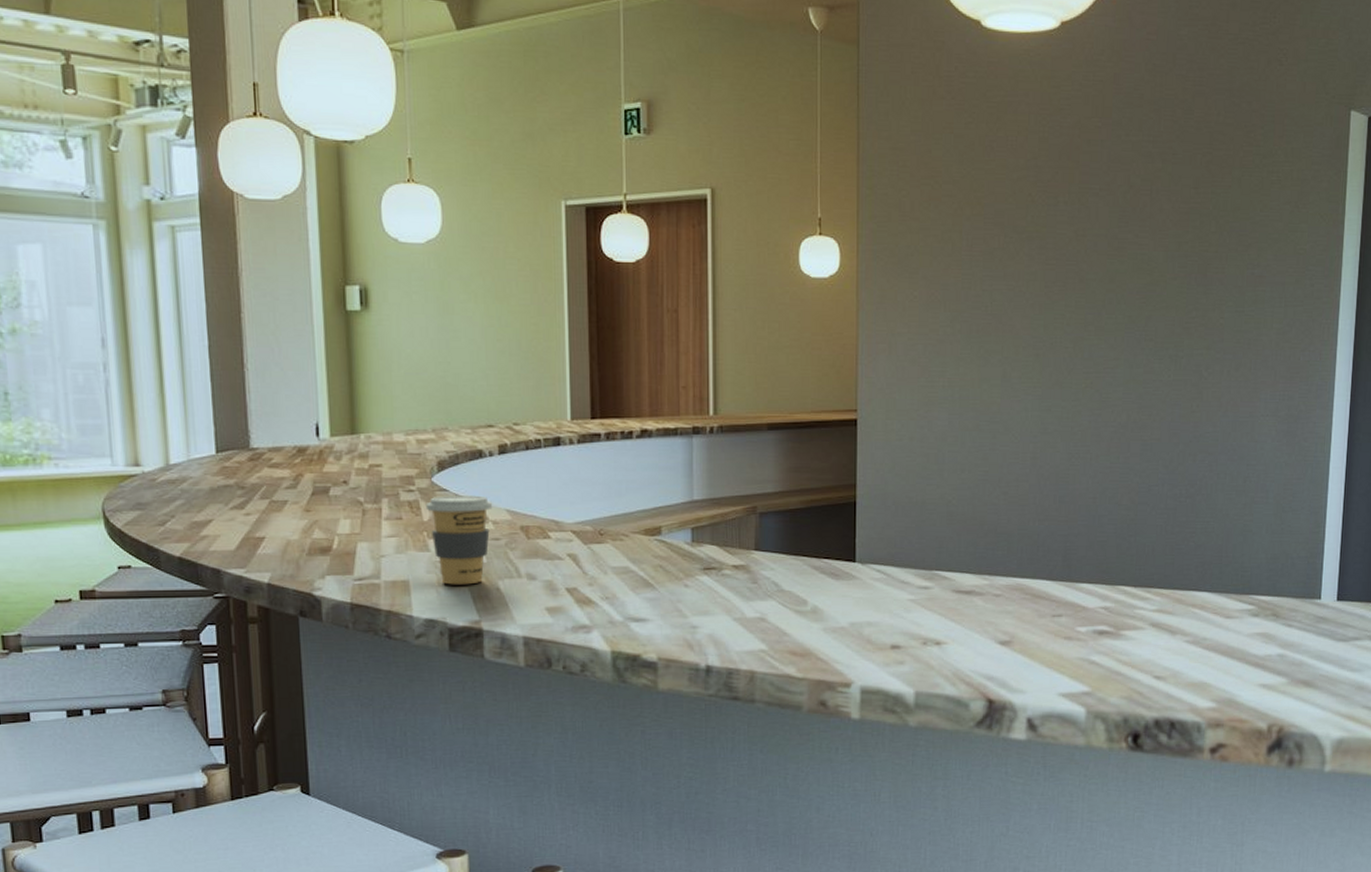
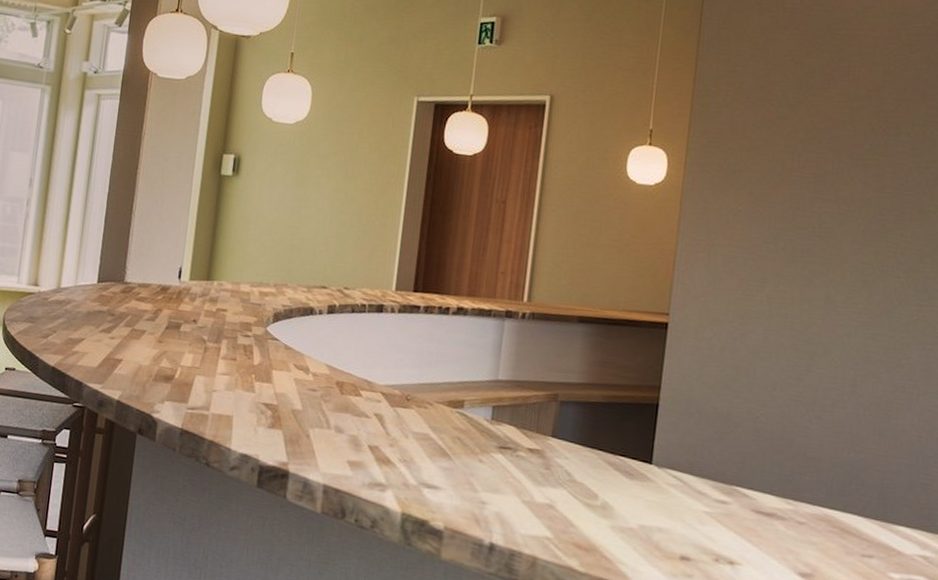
coffee cup: present [425,495,493,585] -> none [257,344,316,428]

